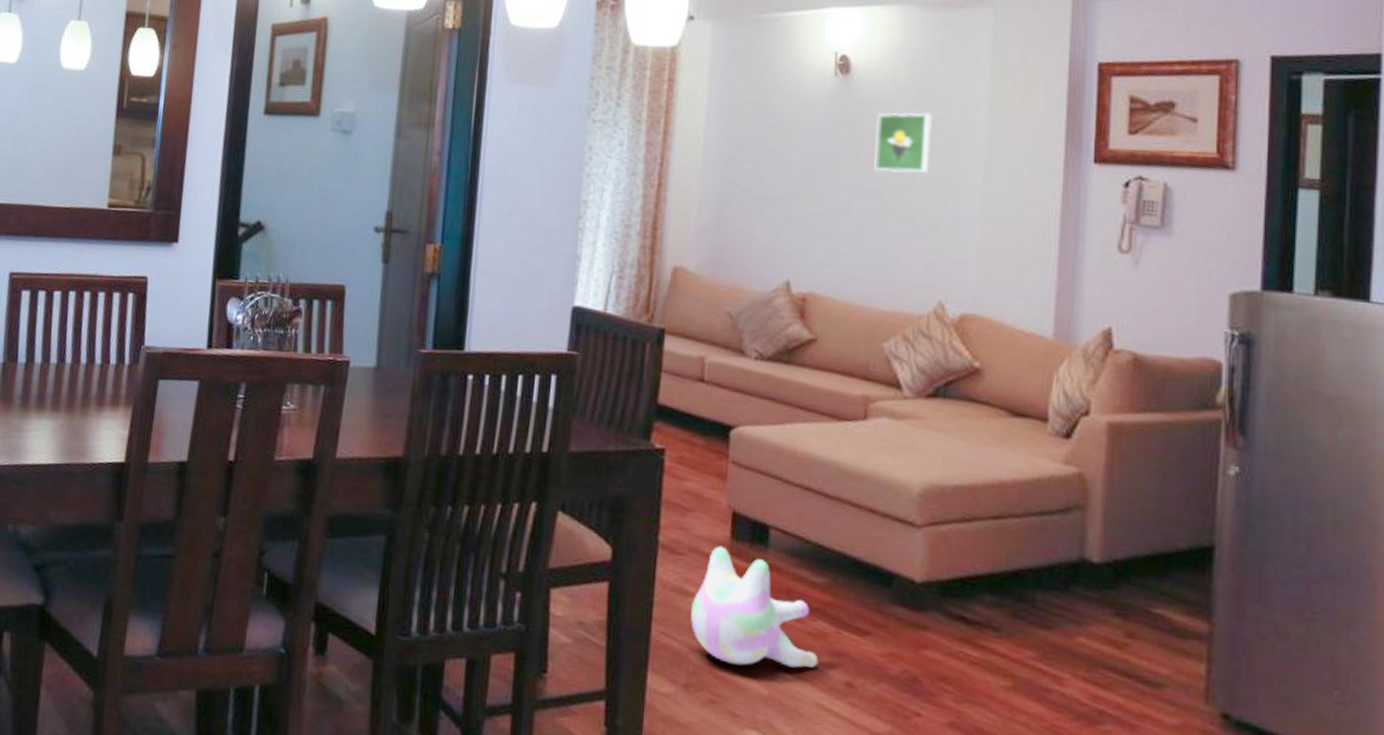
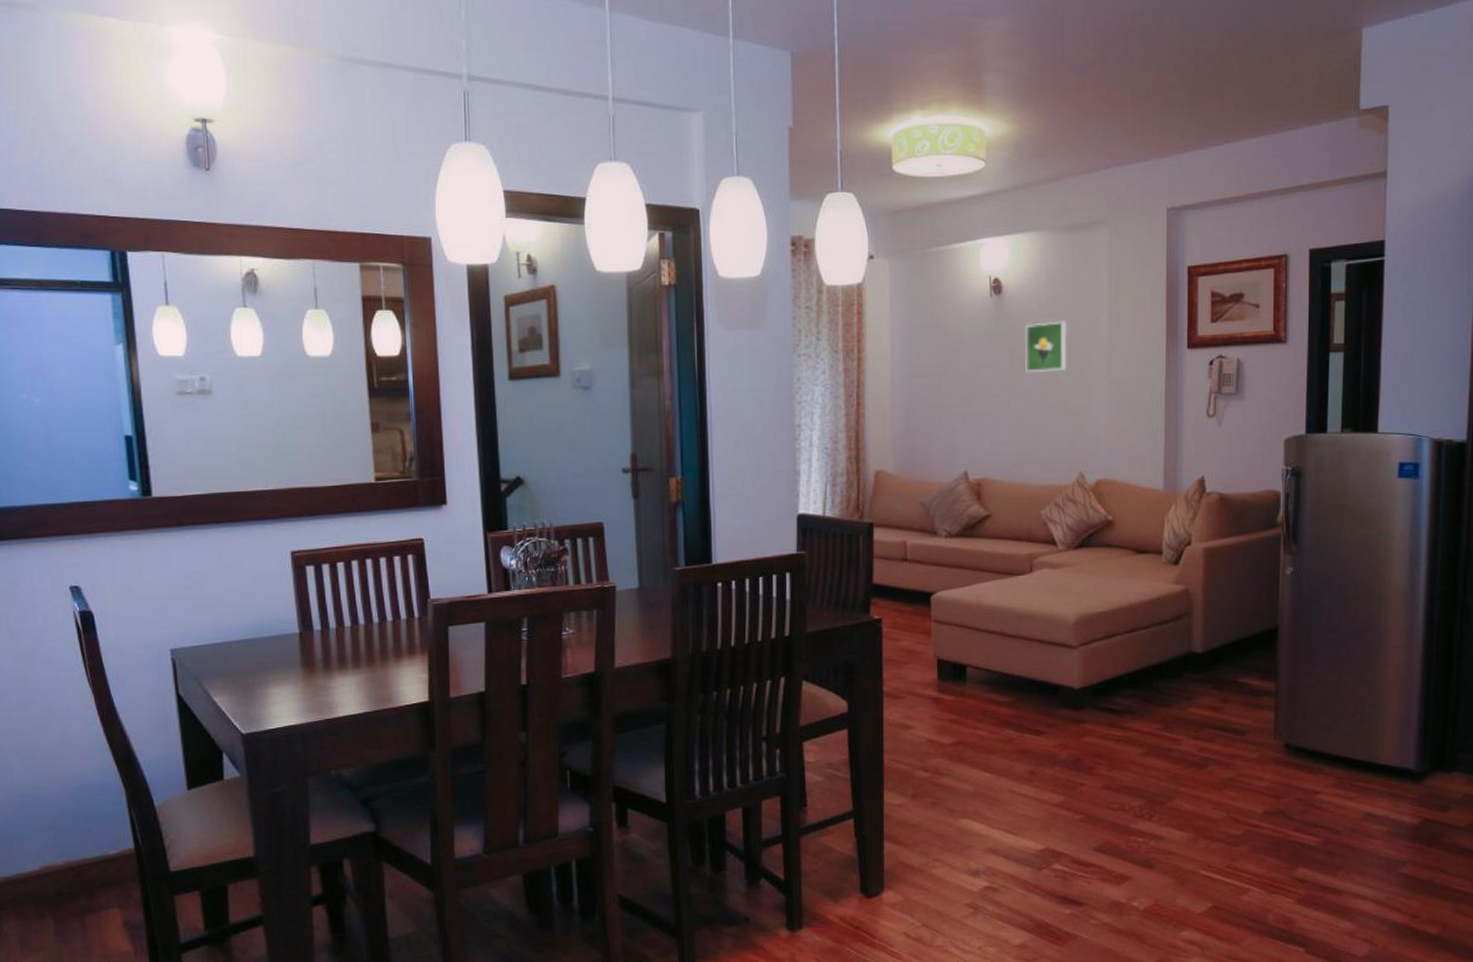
plush toy: present [691,546,819,668] -> none [913,686,1009,774]

